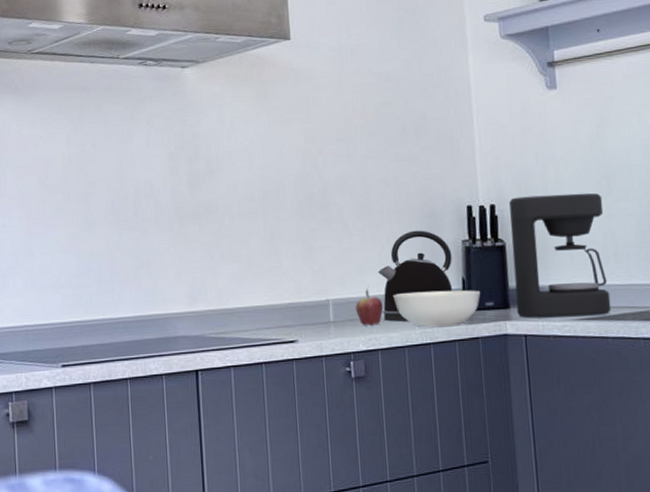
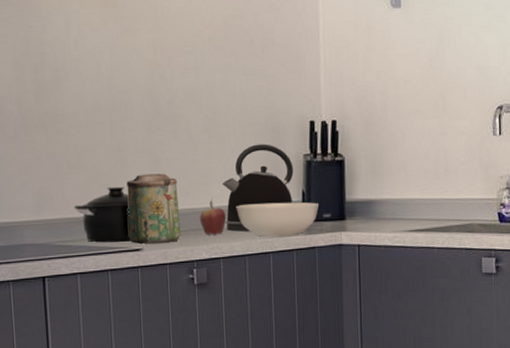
saucepan: none [228,276,285,334] -> present [75,186,131,242]
canister: none [280,262,337,335] -> present [126,173,181,244]
coffee maker: present [509,193,612,319] -> none [350,111,439,230]

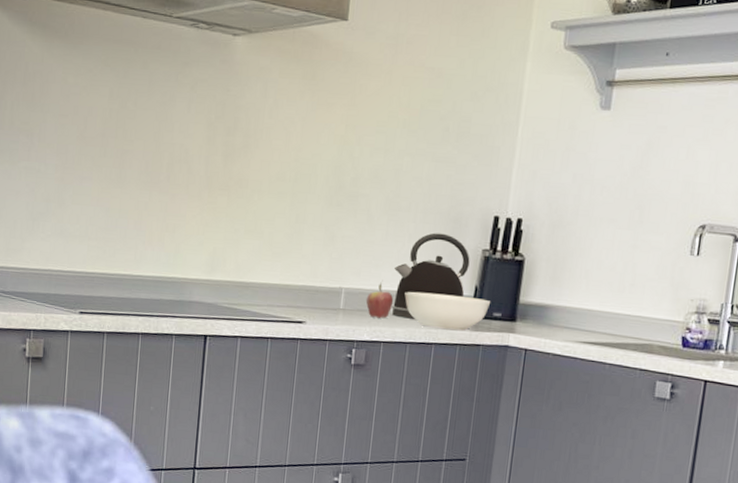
saucepan: present [75,186,131,242] -> none [245,256,300,313]
canister: present [126,173,181,244] -> none [294,248,350,320]

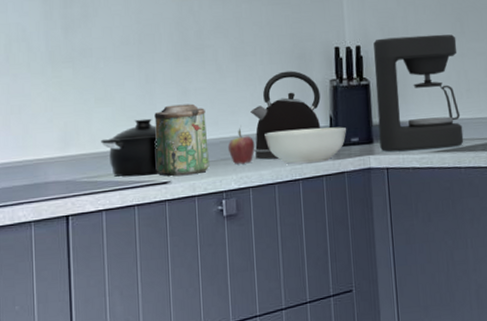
saucepan: none [245,256,300,313] -> present [101,118,158,177]
canister: none [294,248,350,320] -> present [154,103,209,177]
coffee maker: none [522,214,632,342] -> present [373,34,464,152]

